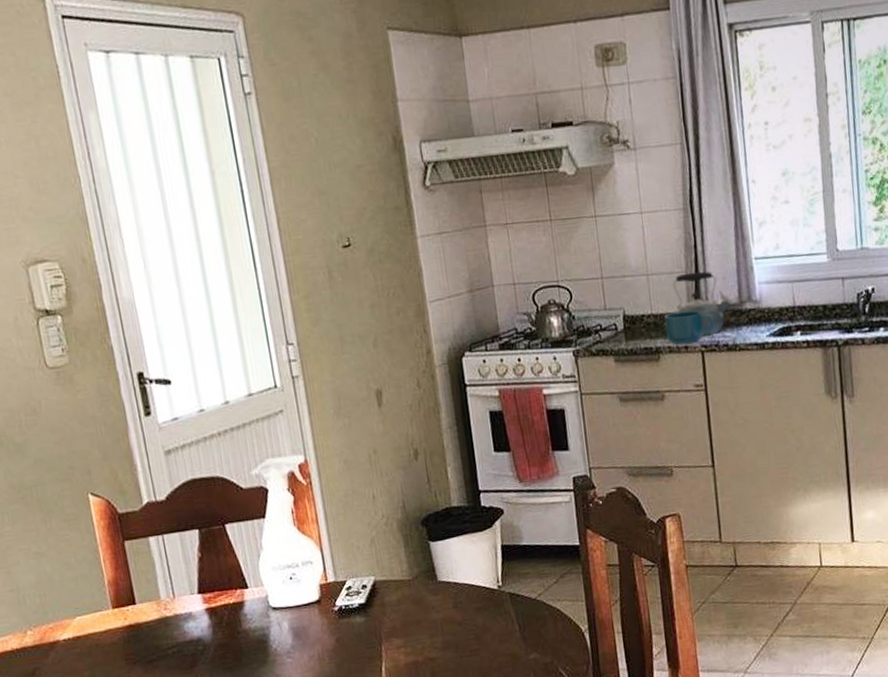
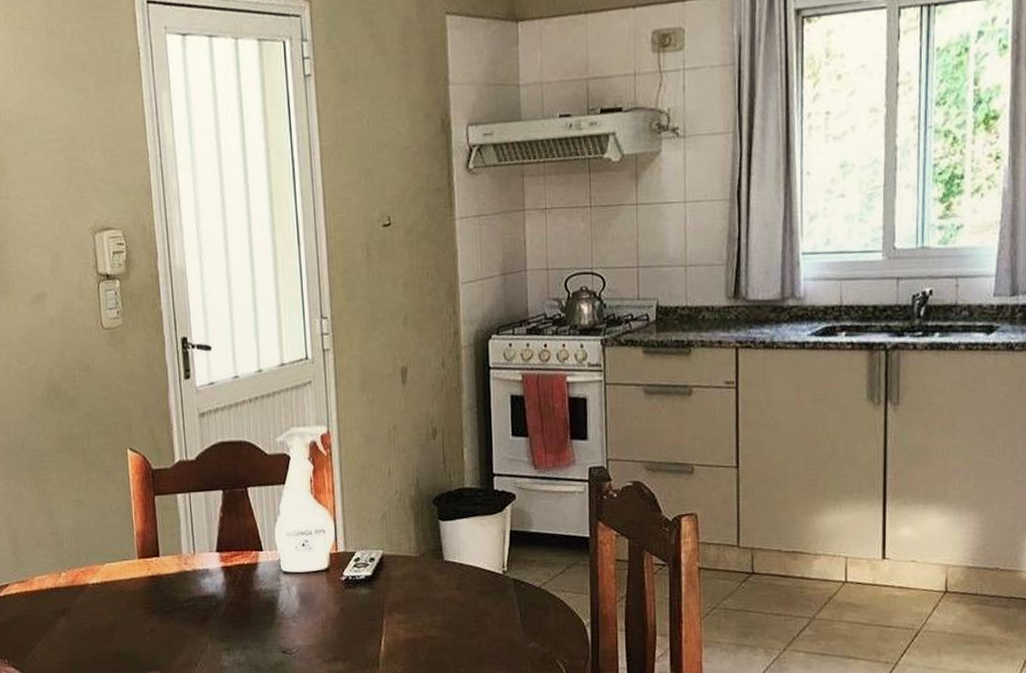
cup: present [664,310,715,346] -> none [699,304,753,340]
kettle: present [672,271,733,336] -> none [711,264,774,332]

